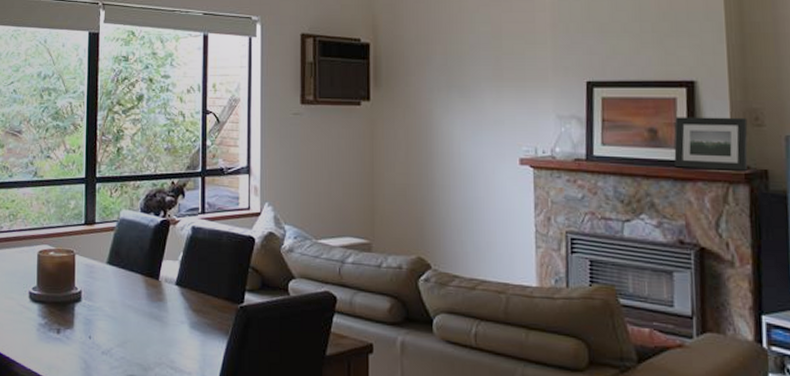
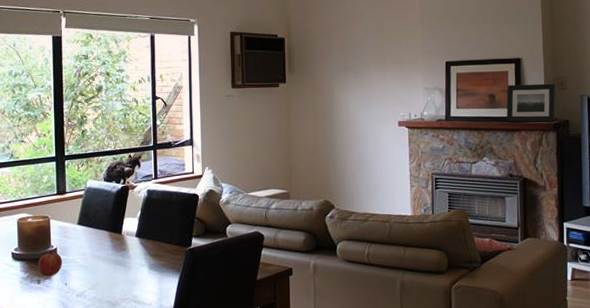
fruit: none [58,294,87,326] -> present [37,251,62,276]

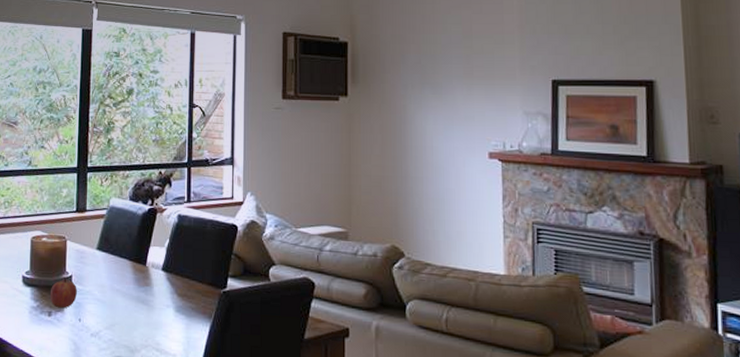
picture frame: present [506,83,556,123] -> none [634,114,704,167]

